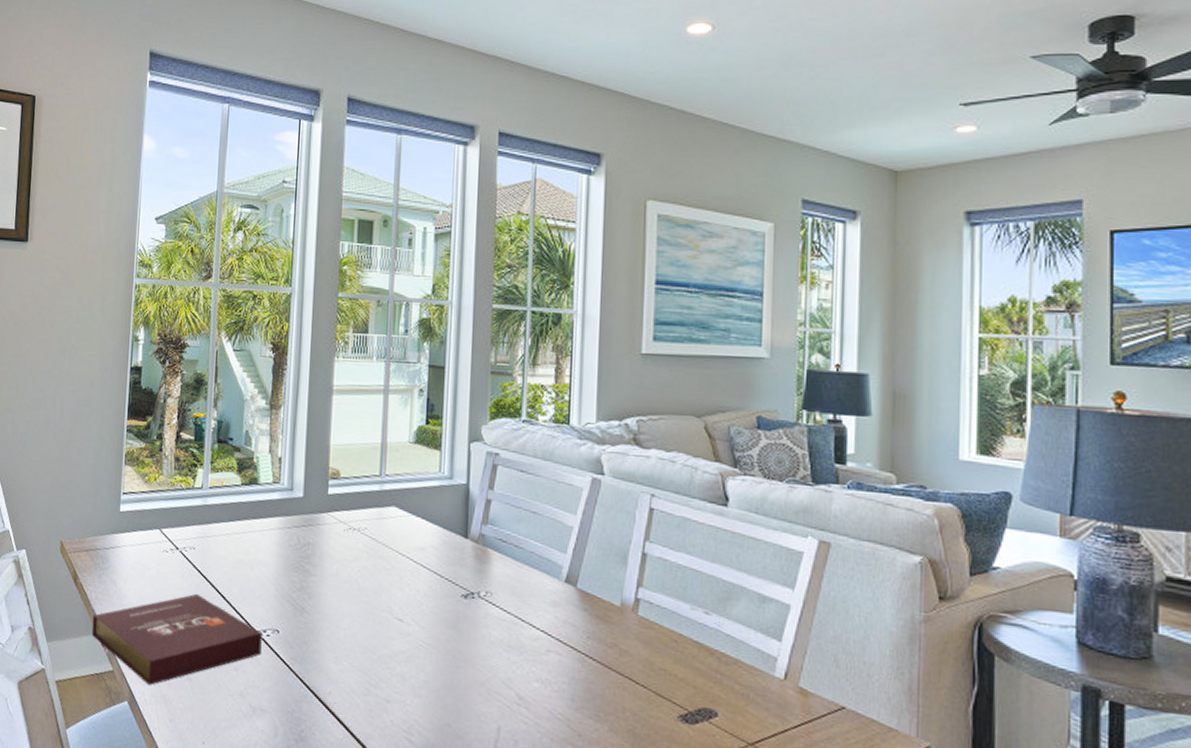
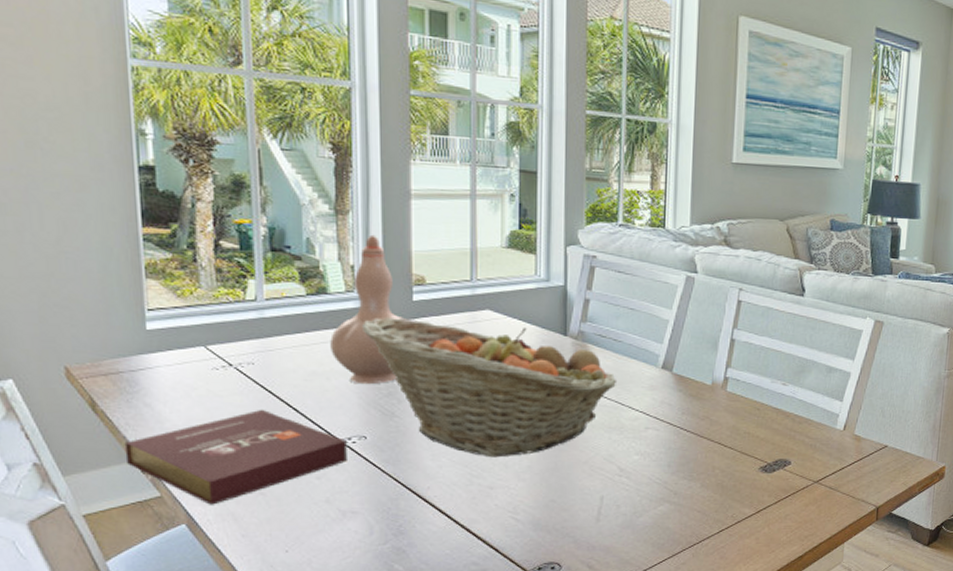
vase: none [256,428,319,577] -> present [330,234,403,385]
fruit basket: none [284,510,516,668] -> present [363,318,616,458]

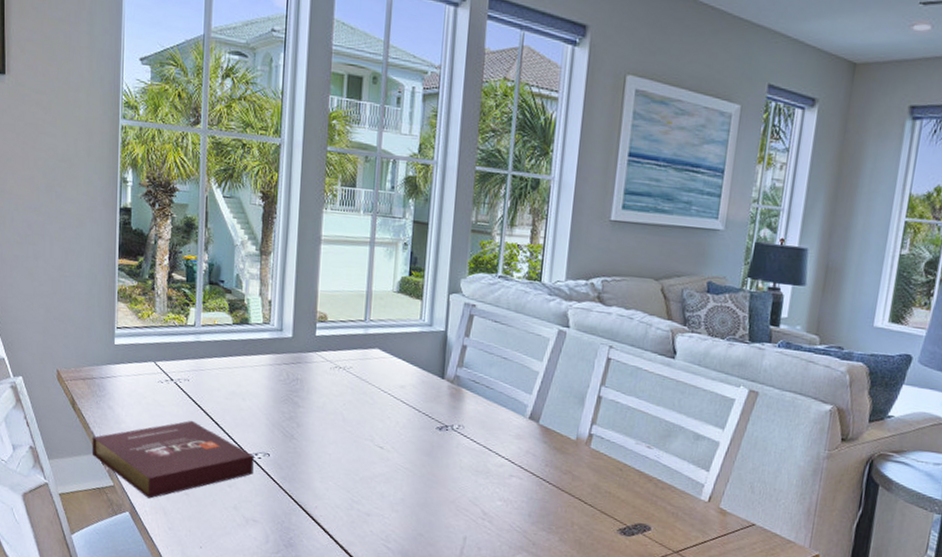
vase: present [330,234,403,385] -> none [248,274,307,408]
fruit basket: present [363,318,616,458] -> none [274,348,486,488]

